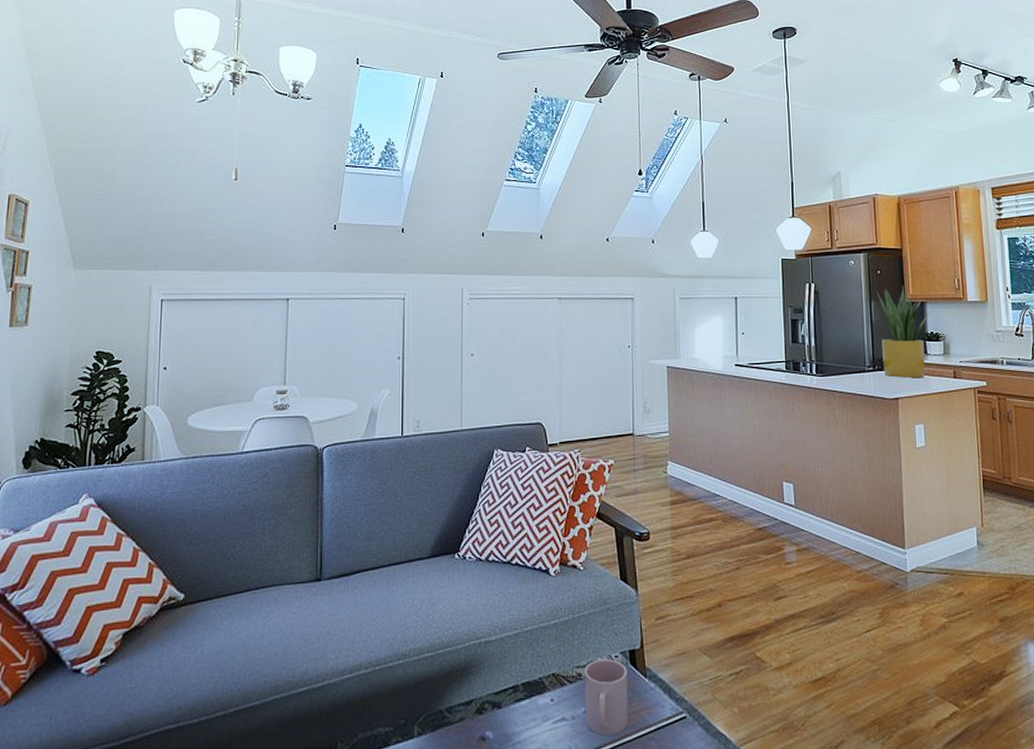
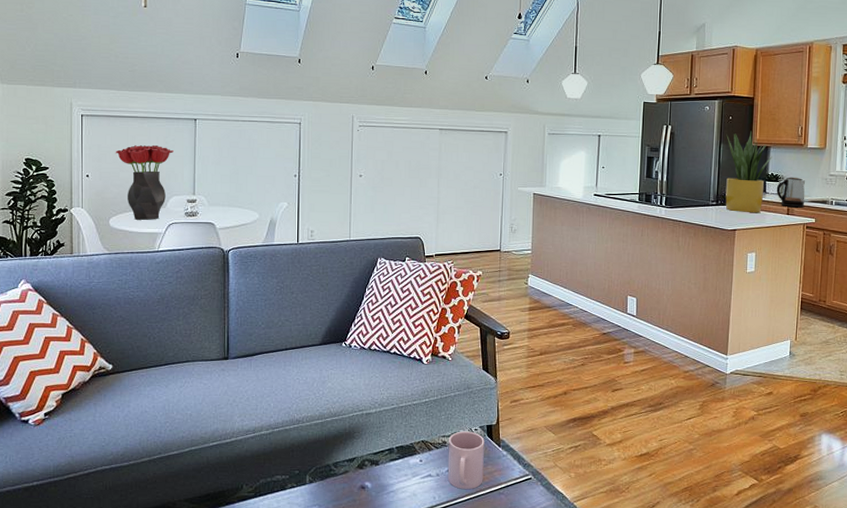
bouquet: none [197,329,263,417] -> present [115,144,174,220]
kettle: none [938,335,973,370] -> present [776,177,805,208]

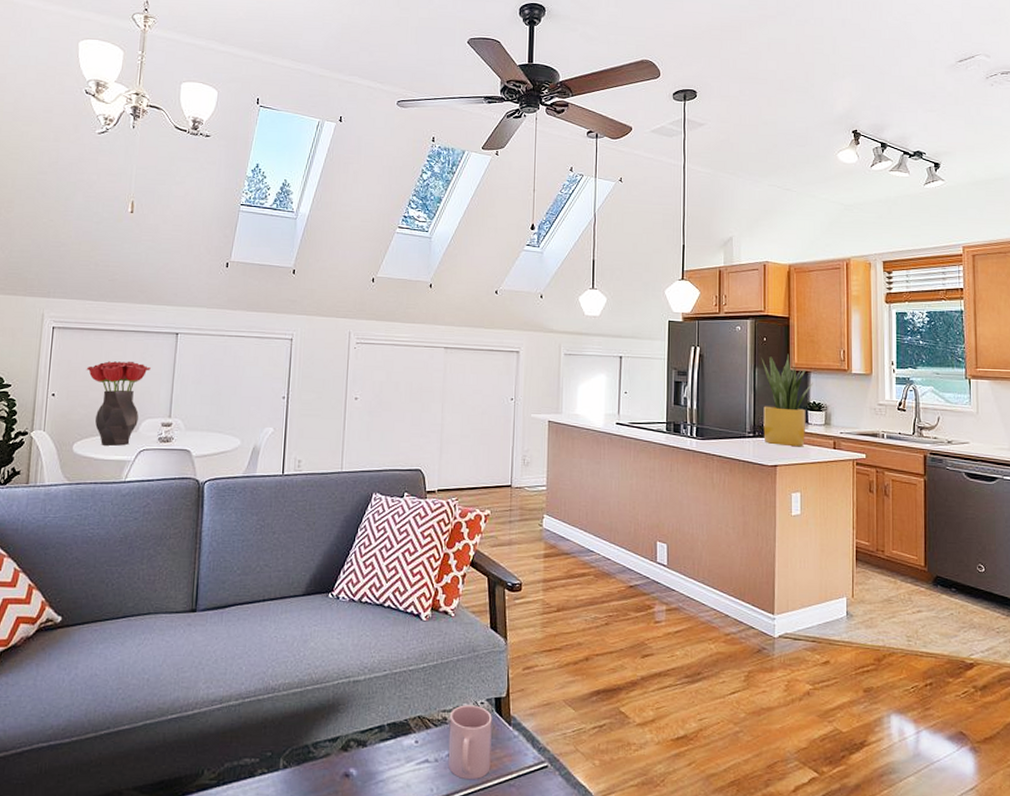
kettle: present [776,177,805,208] -> none [820,406,853,441]

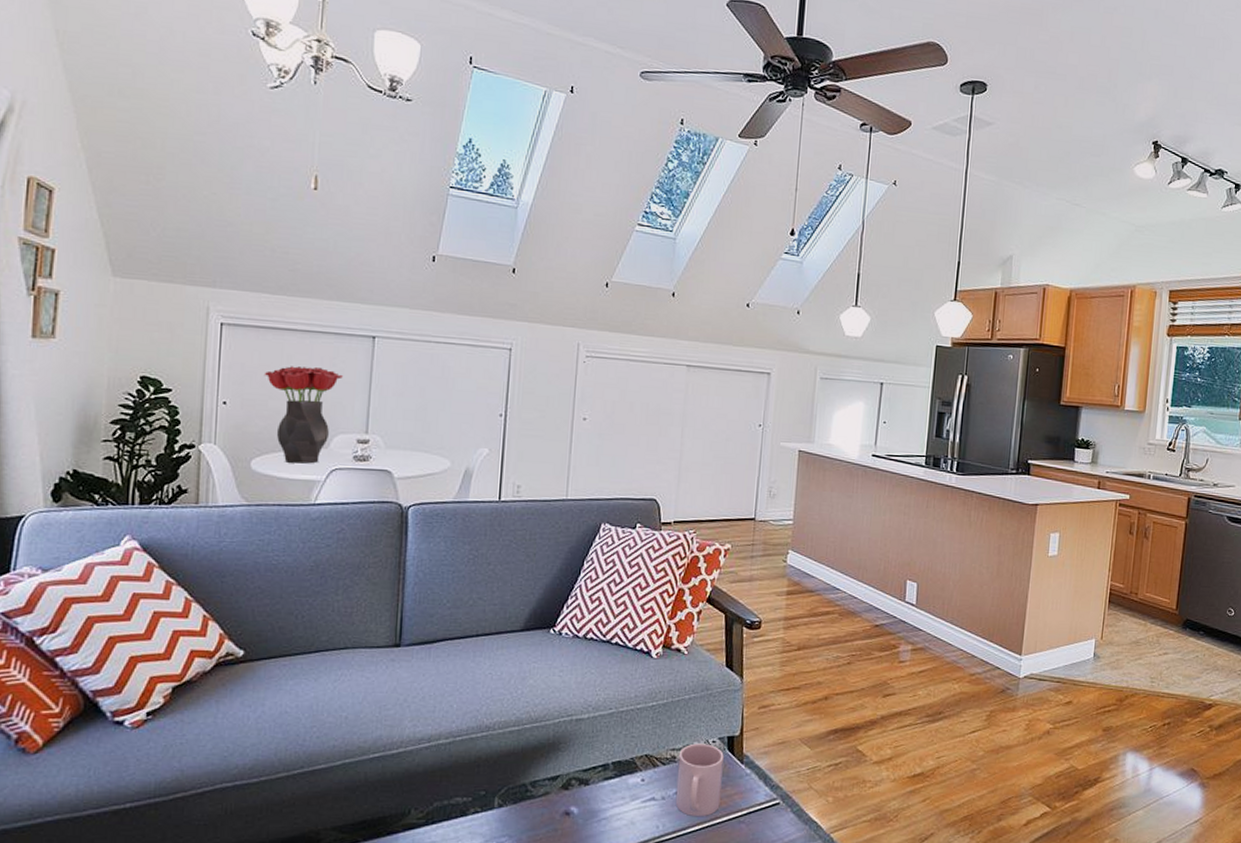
planter: present [761,353,813,447] -> none [1026,386,1084,486]

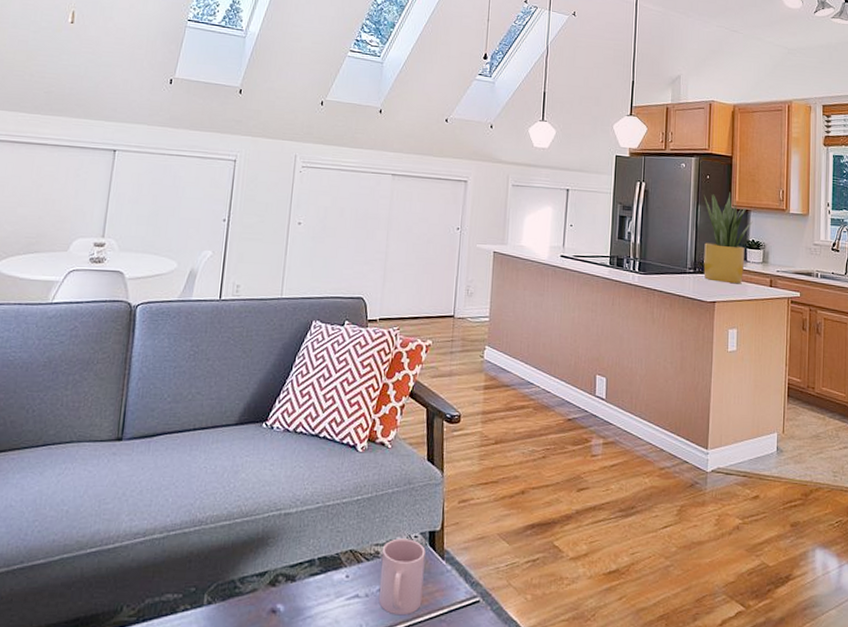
bouquet: present [264,366,343,464] -> none [15,176,85,265]
planter: none [1026,386,1084,486] -> present [703,192,753,284]

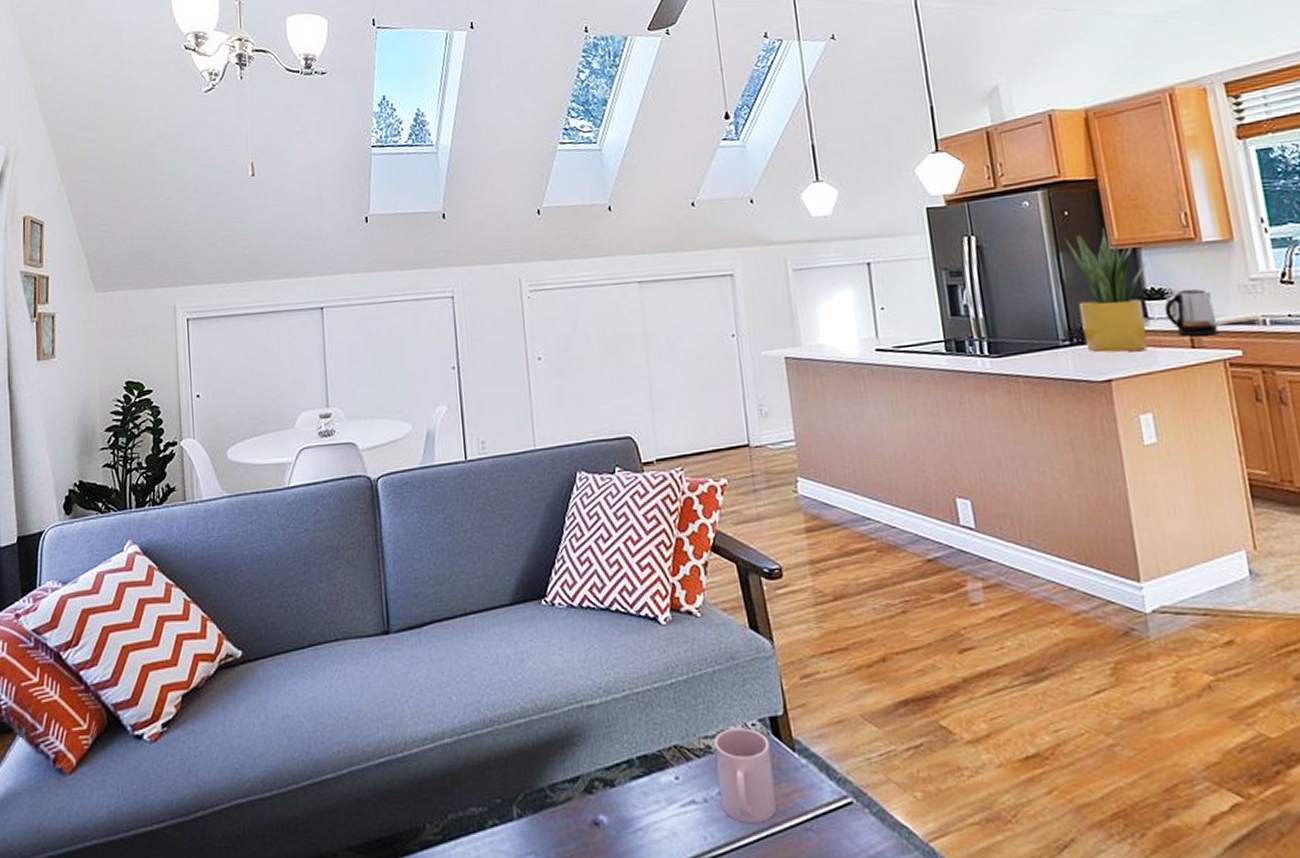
kettle: none [758,244,789,280] -> present [1164,288,1219,337]

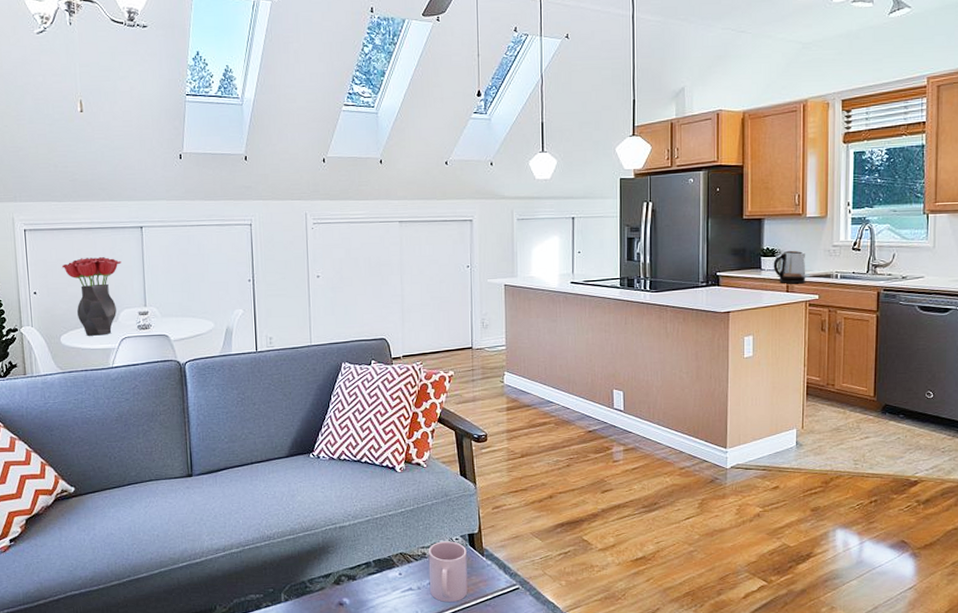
bouquet: none [228,346,299,448] -> present [61,256,121,336]
planter: present [1064,227,1148,353] -> none [714,202,767,293]

